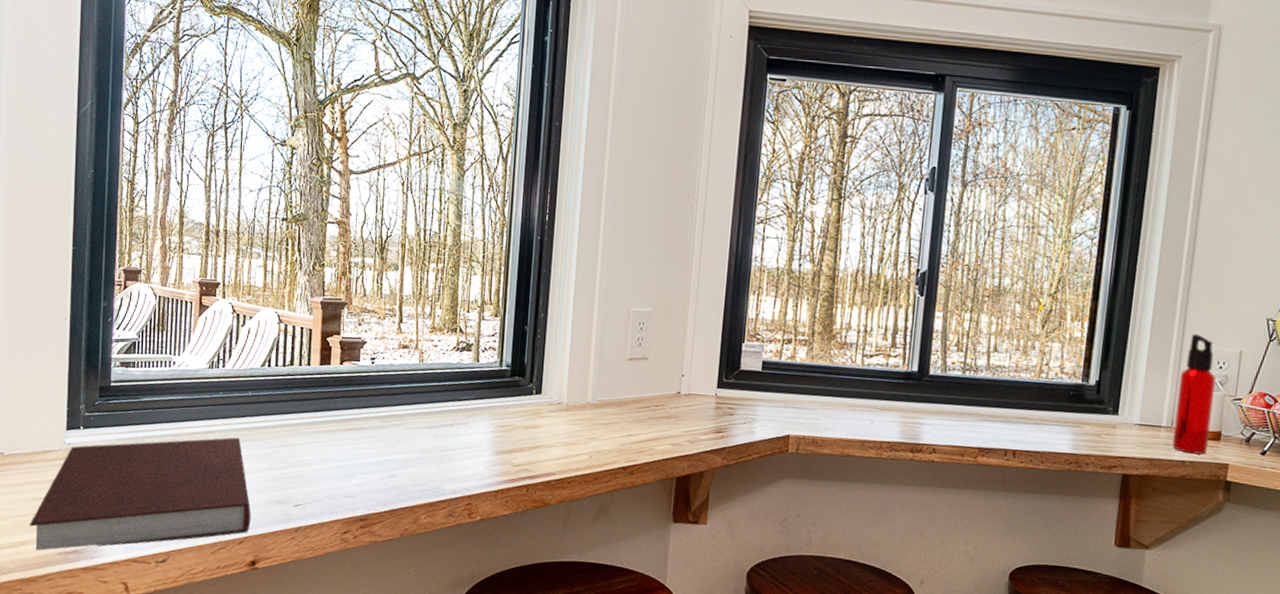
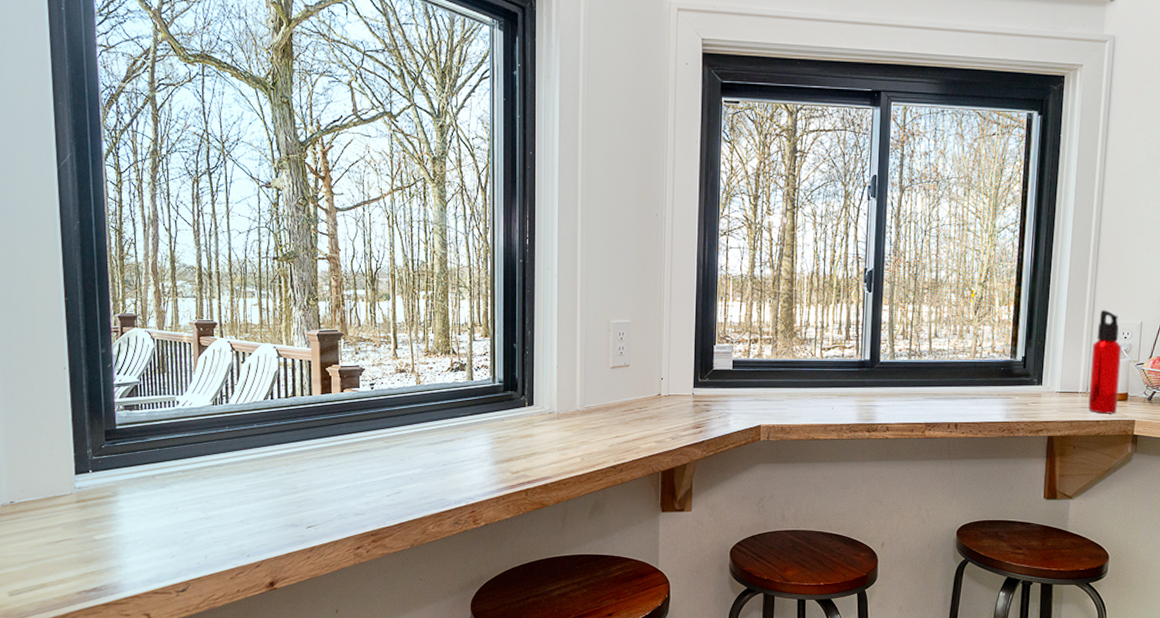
notebook: present [29,437,251,551] -> none [46,468,266,592]

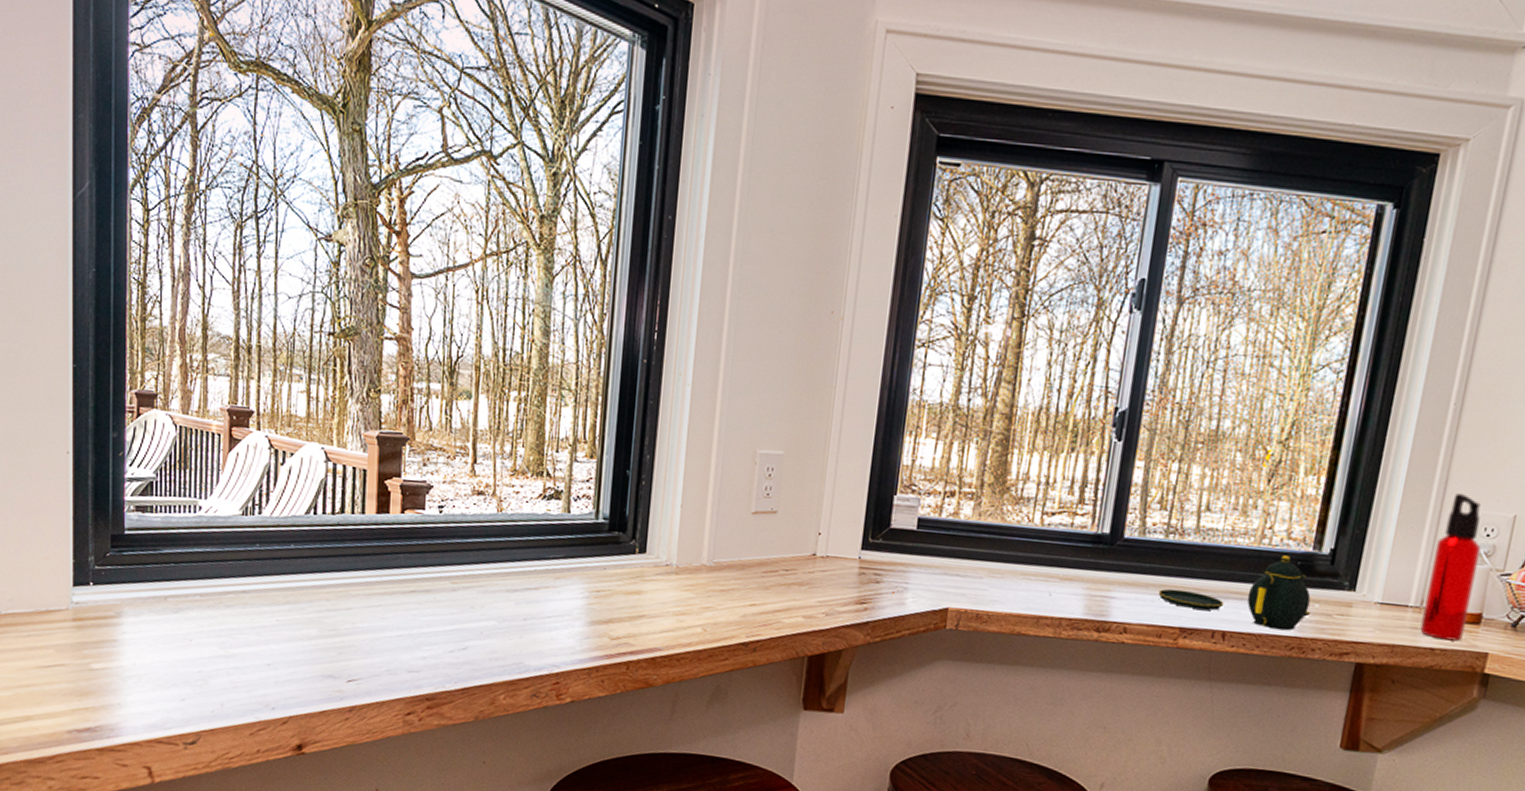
teapot: none [908,364,1014,418] -> present [1158,555,1311,631]

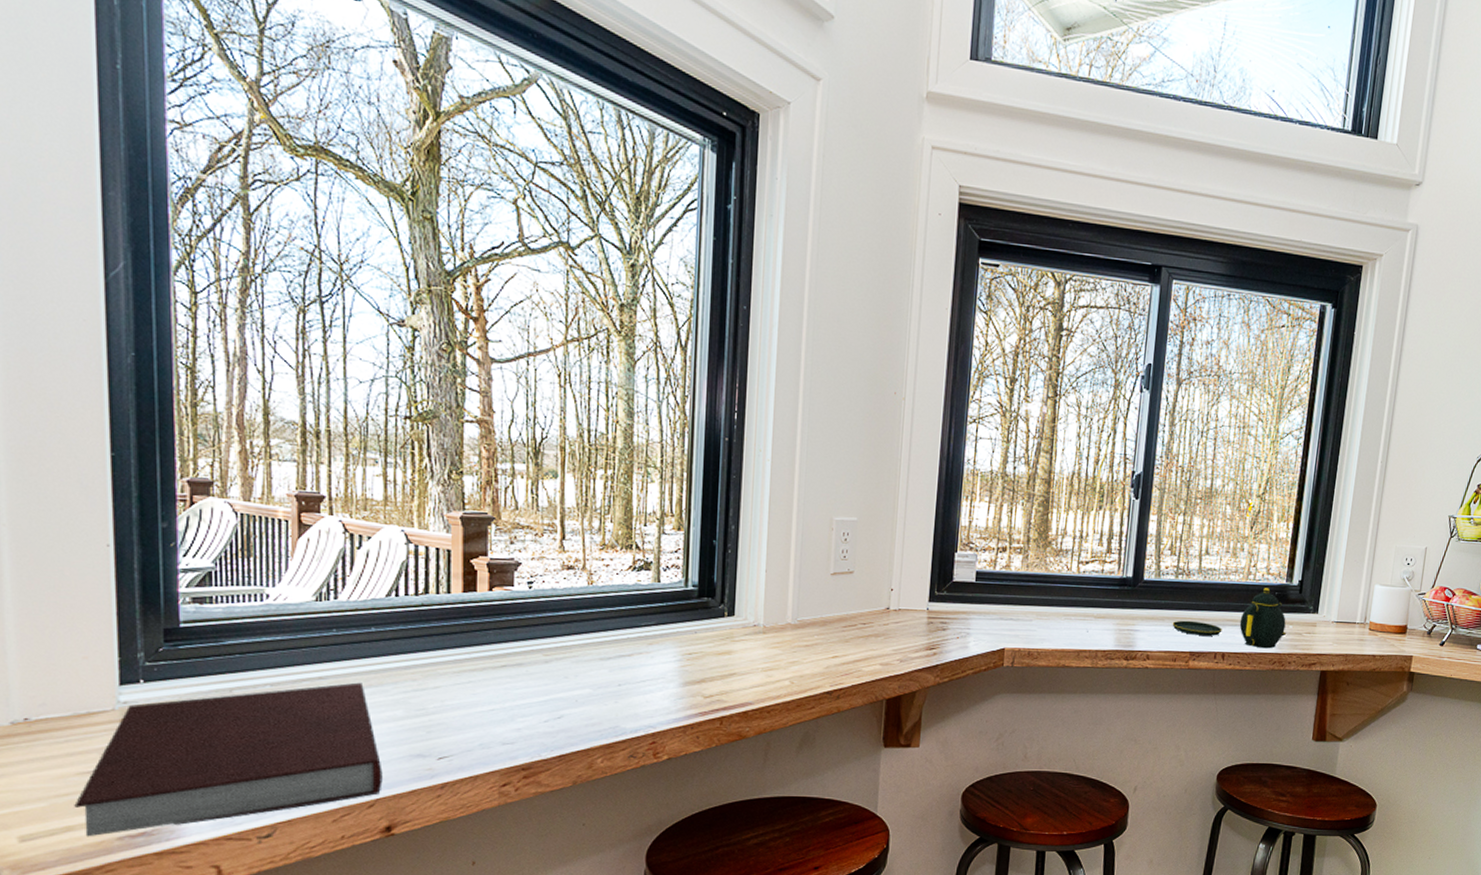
notebook: none [33,598,296,728] -> present [74,682,383,837]
water bottle: present [1420,493,1481,641] -> none [1365,532,1404,648]

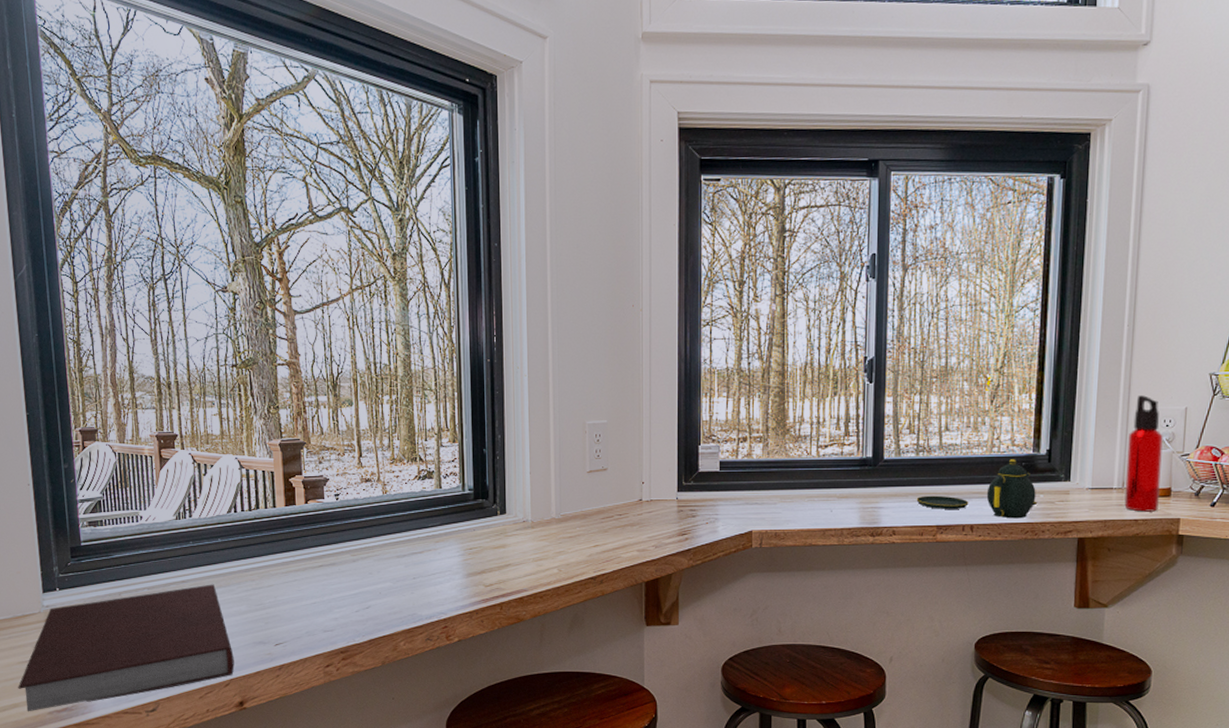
water bottle: none [1365,532,1404,648] -> present [1124,395,1163,512]

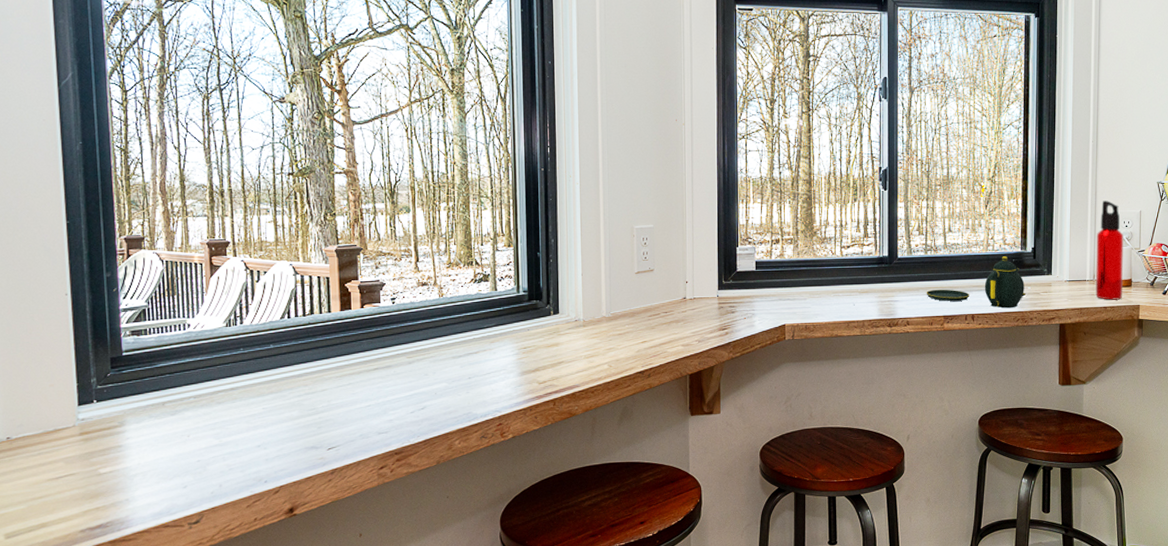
notebook: present [18,584,235,712] -> none [46,390,285,532]

